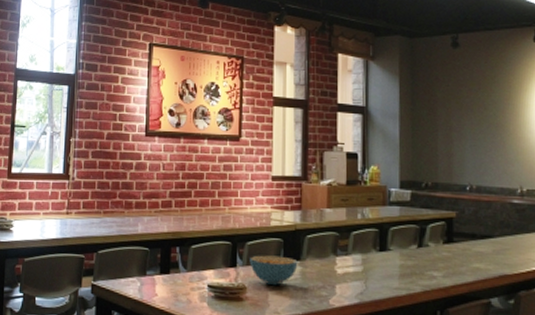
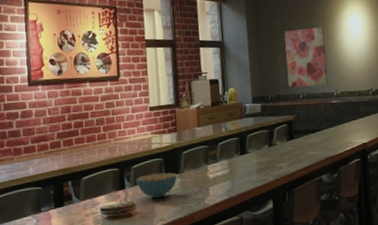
wall art: none [449,100,510,178] -> present [284,27,329,88]

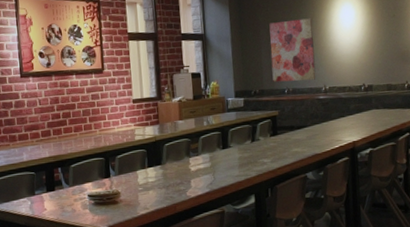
cereal bowl: present [136,172,178,199] -> none [120,163,160,188]

